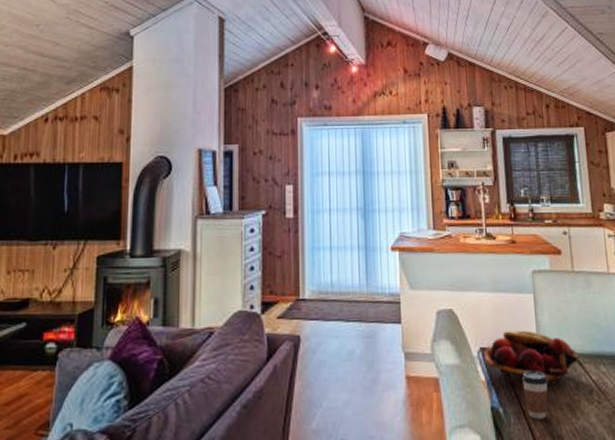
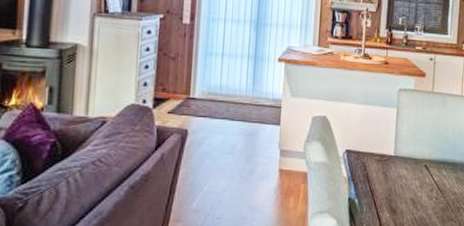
fruit basket: present [484,330,580,387] -> none [348,137,427,183]
coffee cup: present [522,370,549,419] -> none [377,170,399,209]

